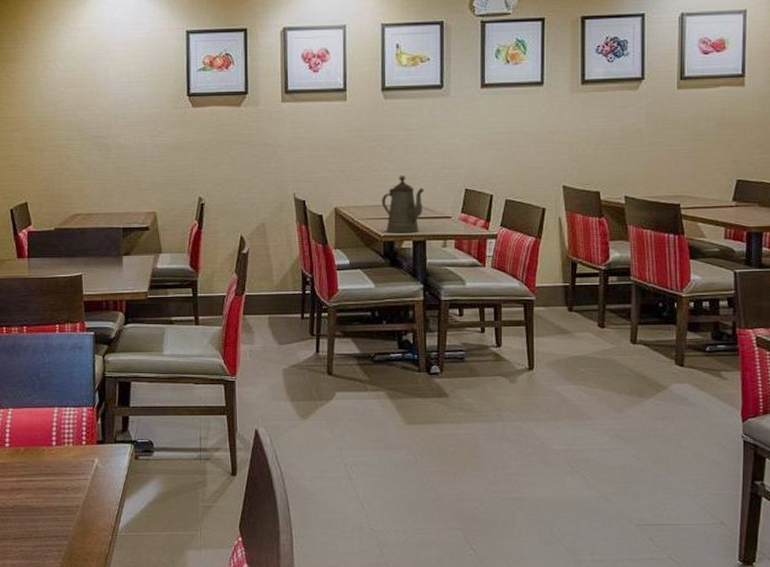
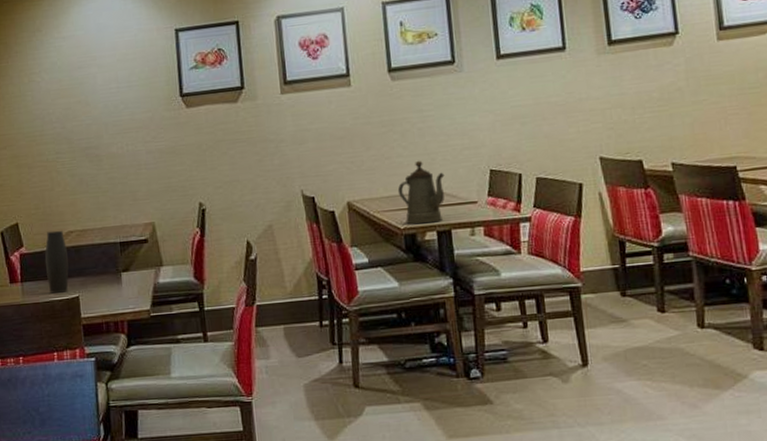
vase: none [52,212,74,270] -> present [45,230,69,294]

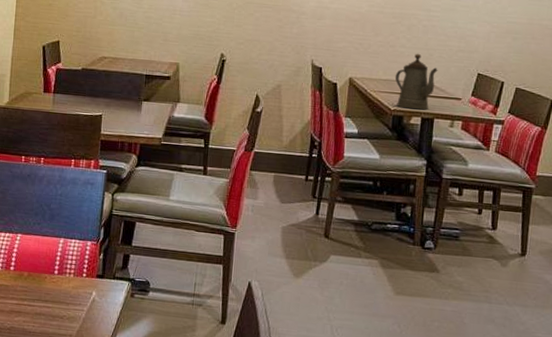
vase: present [45,230,69,294] -> none [77,53,99,109]

